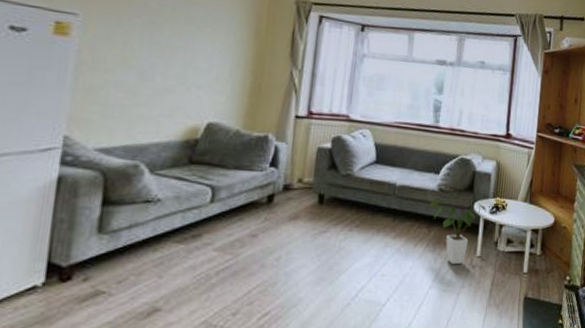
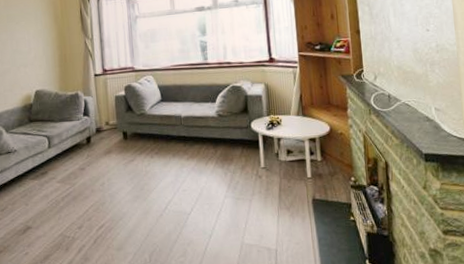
house plant: present [430,198,486,264] -> none [212,122,263,176]

